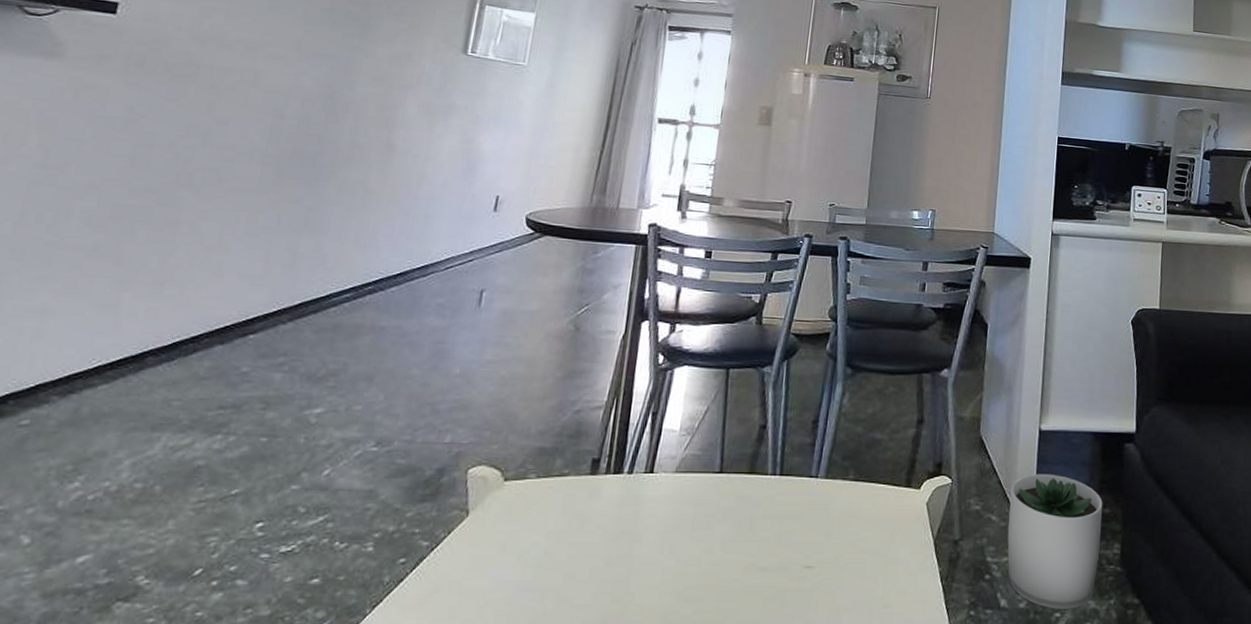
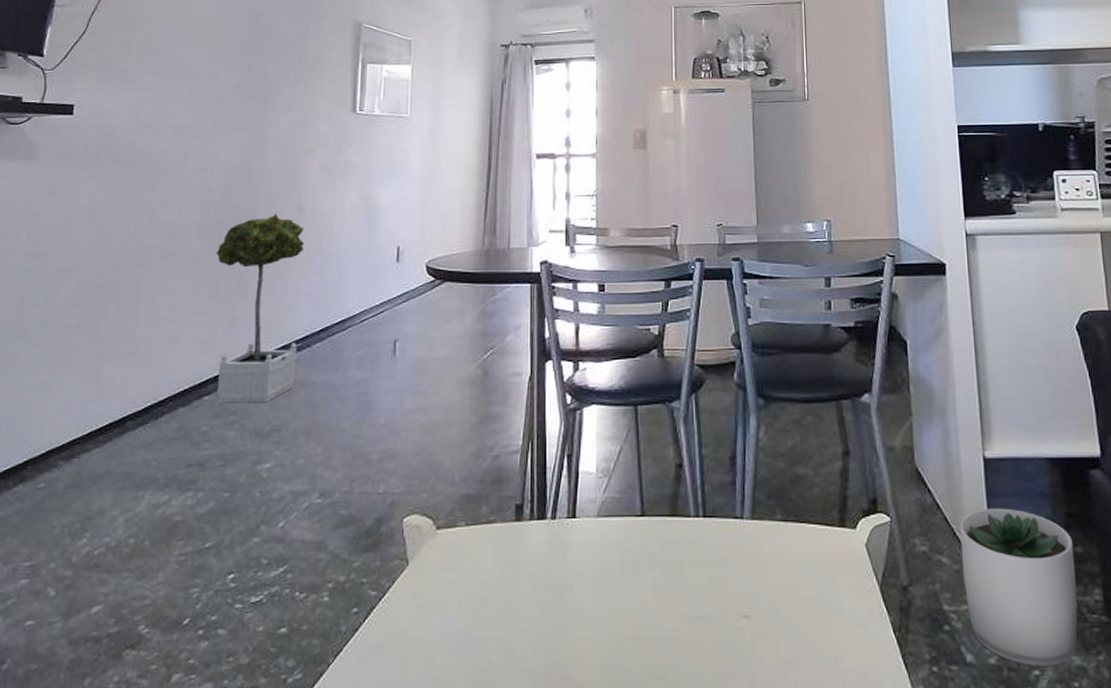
potted tree: none [264,148,391,346] -> present [215,213,304,404]

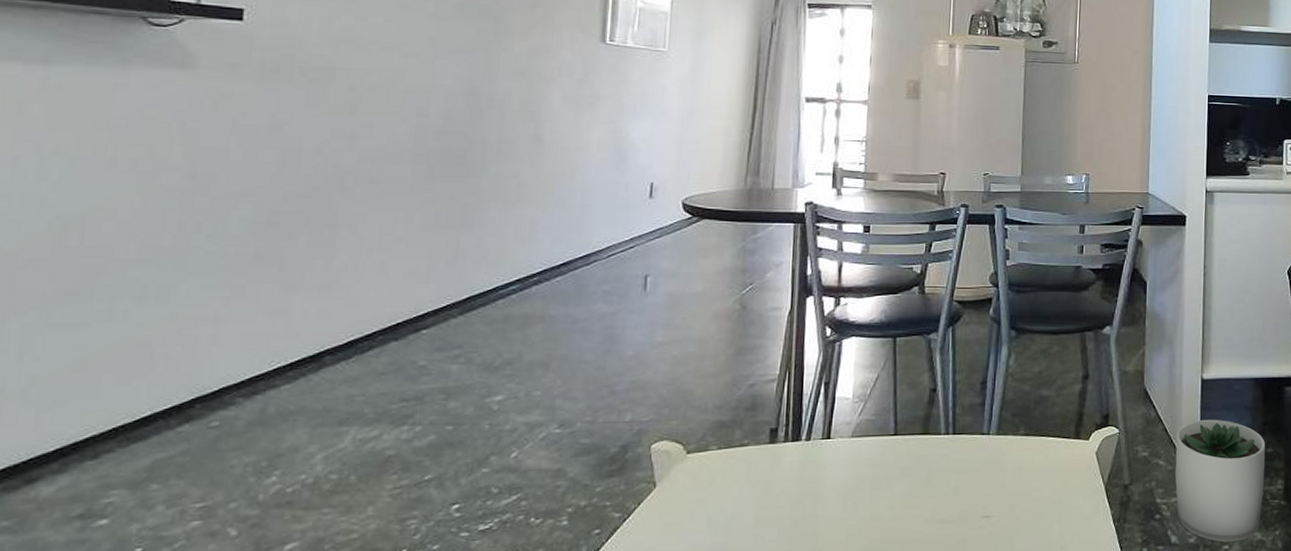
potted tree: present [215,213,304,404] -> none [434,143,542,337]

